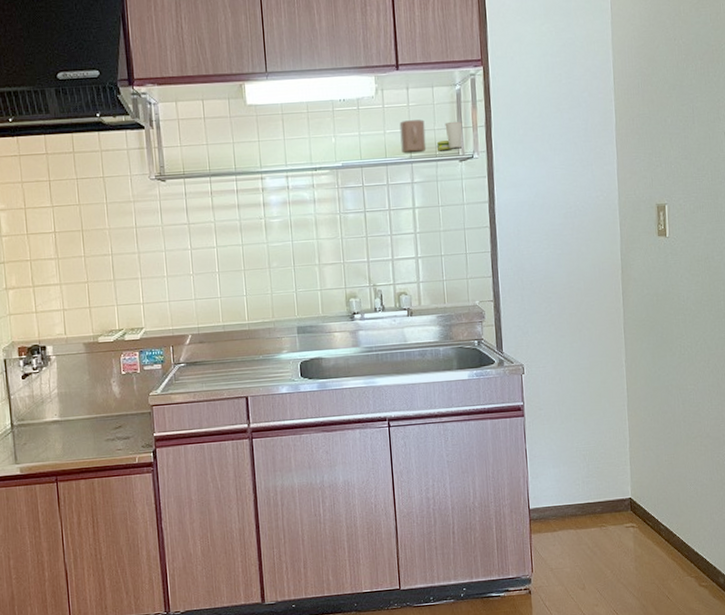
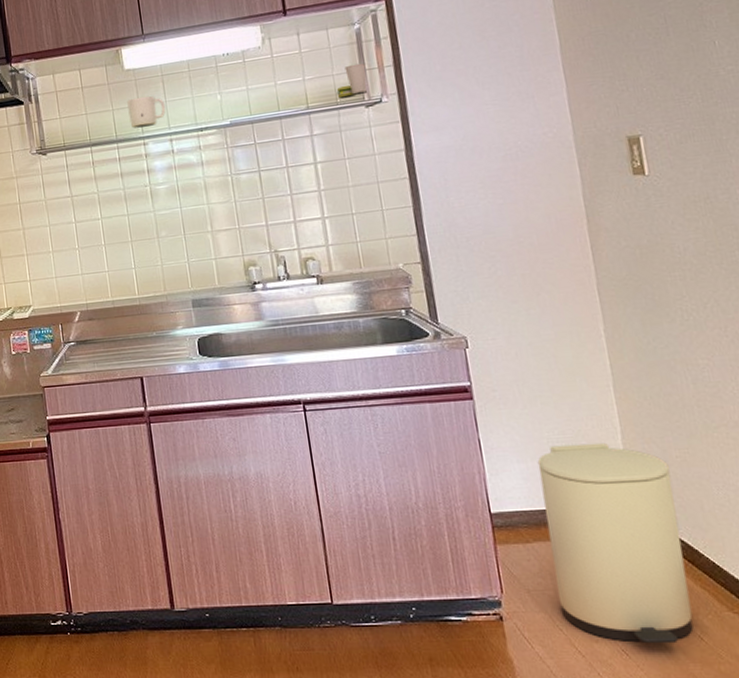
mug: none [247,132,284,163] -> present [127,95,166,128]
cup: present [399,119,427,154] -> none [292,65,325,105]
pedal bin: none [567,450,664,605] -> present [537,442,693,644]

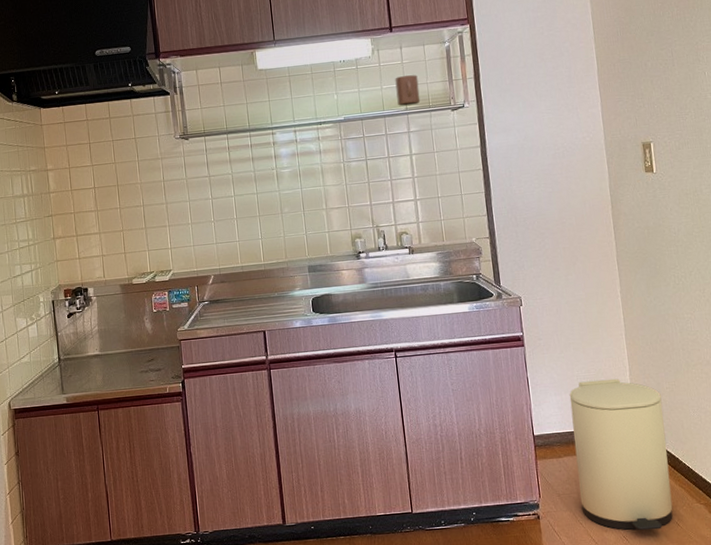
mug: present [127,95,166,128] -> none [259,92,292,120]
cup: none [292,65,325,105] -> present [395,75,421,106]
cup: present [336,63,367,99] -> none [429,74,453,103]

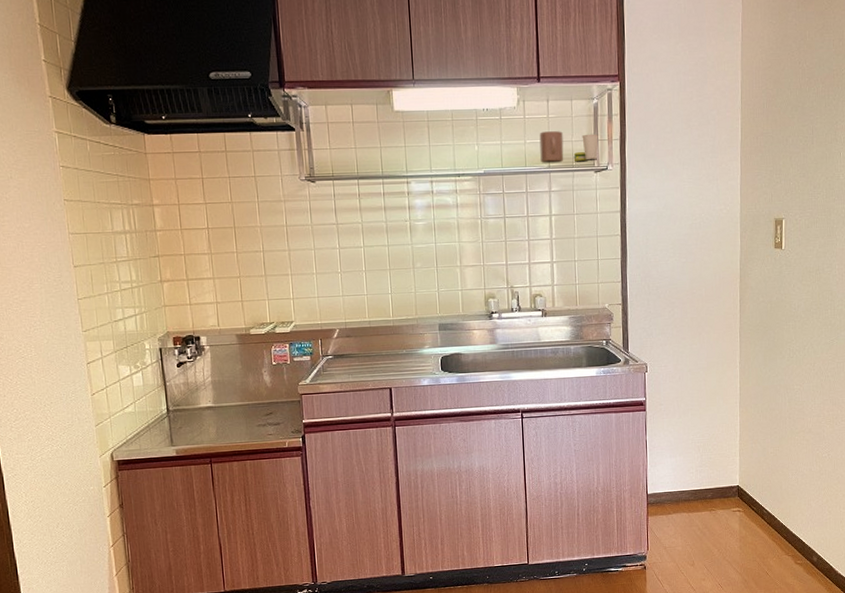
cup: none [429,74,453,103] -> present [573,134,599,163]
pedal bin: present [569,378,673,531] -> none [683,443,766,579]

